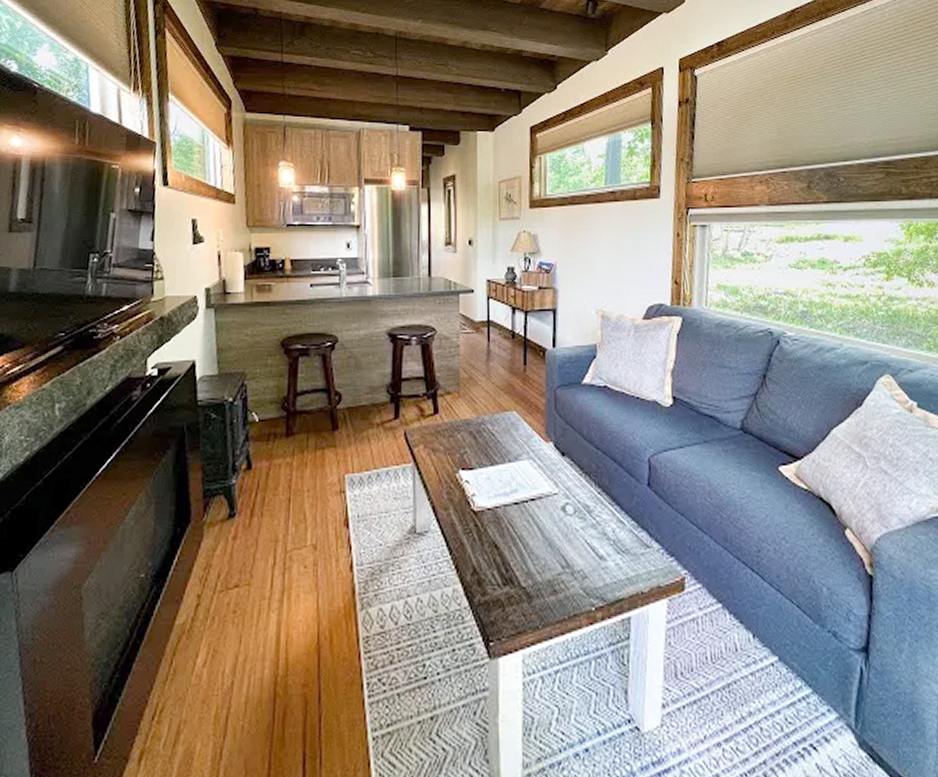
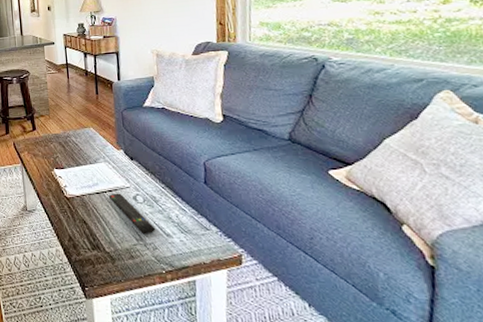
remote control: none [529,502,587,559] -> present [108,193,156,235]

